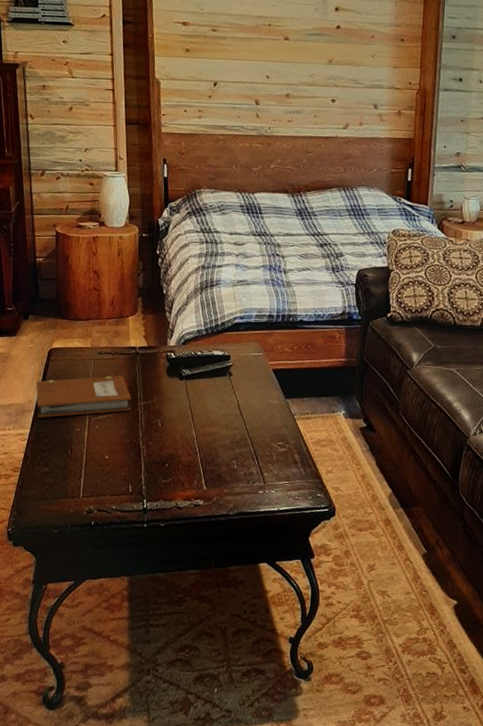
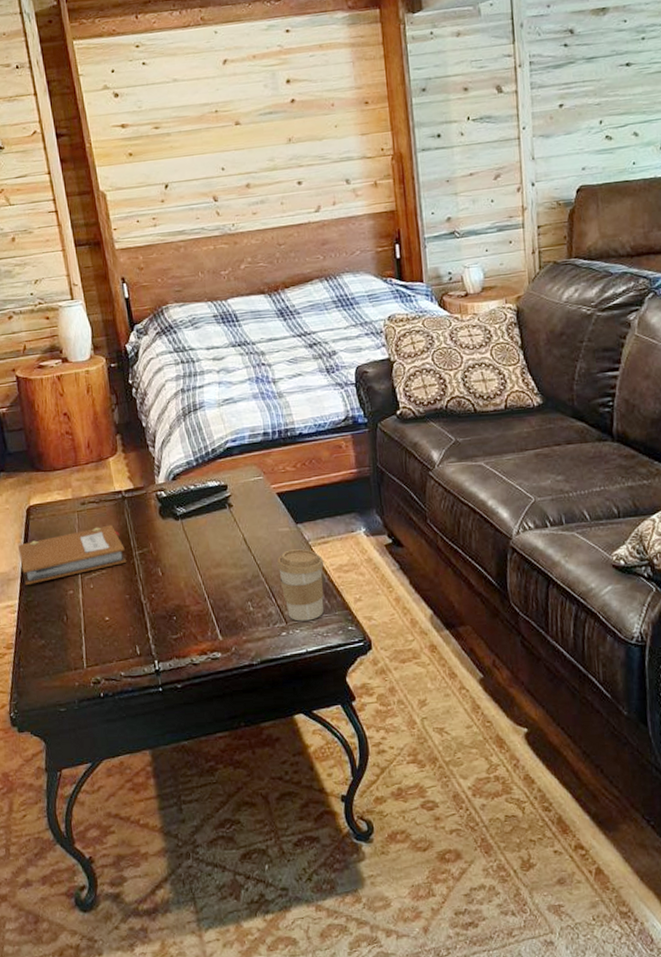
coffee cup: none [263,420,305,484] -> present [276,549,324,621]

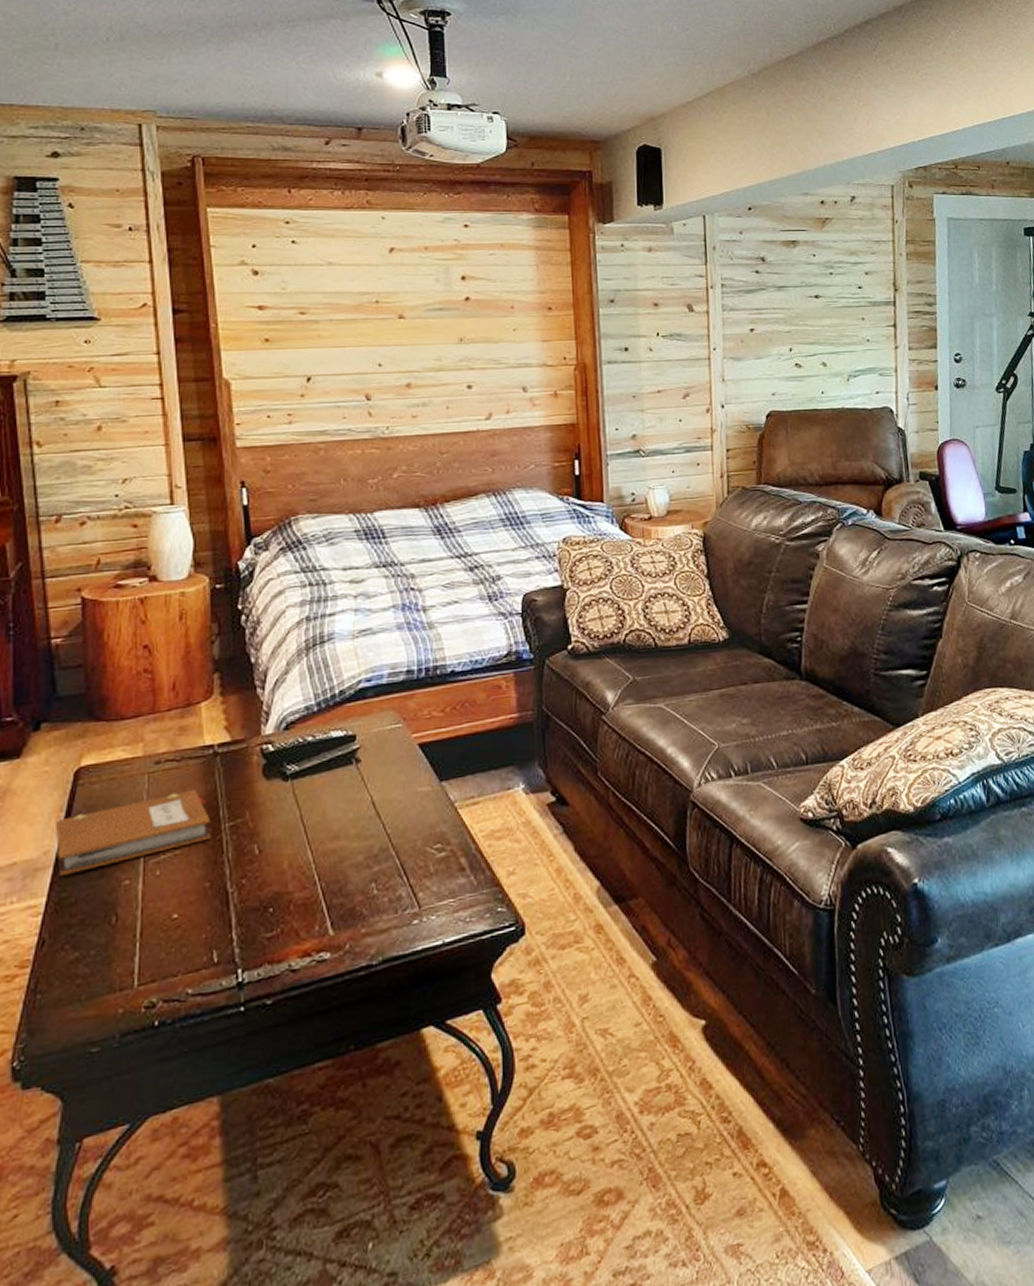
coffee cup: present [276,549,324,621] -> none [412,812,472,905]

